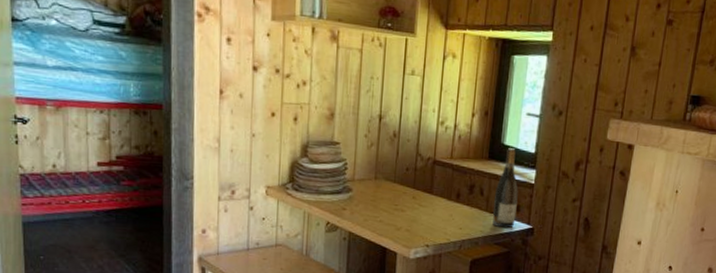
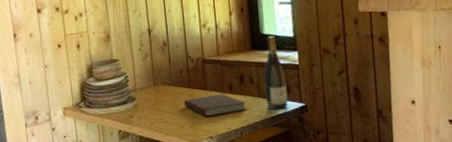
notebook: none [404,200,471,223] -> present [183,93,246,117]

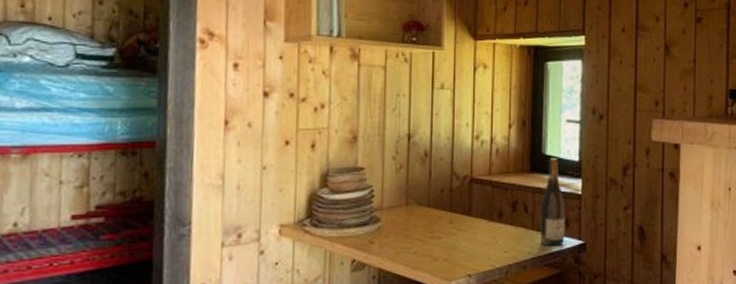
notebook: present [183,93,246,117] -> none [441,221,515,250]

